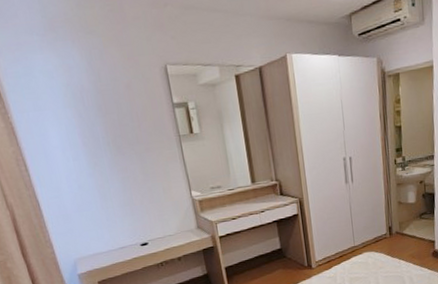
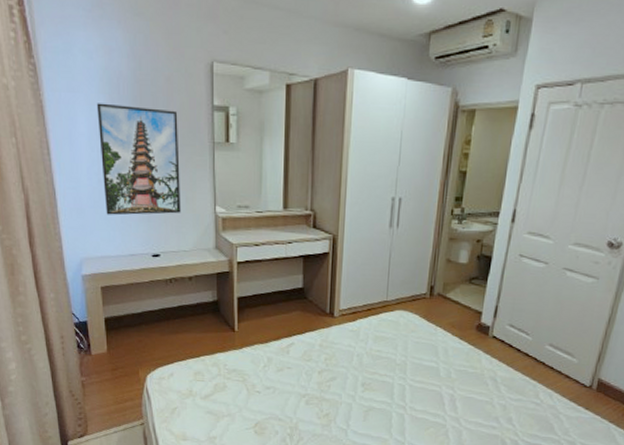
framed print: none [64,113,161,216] -> present [96,103,181,215]

